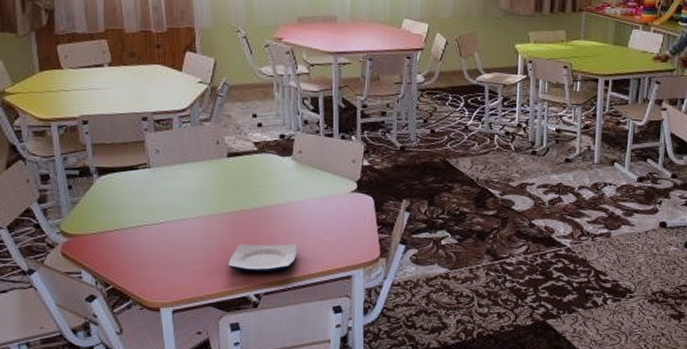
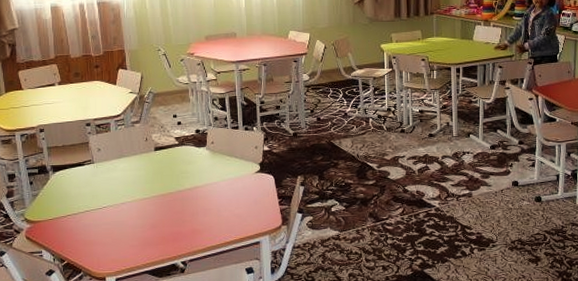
plate: present [227,244,298,273] -> none [158,218,215,244]

